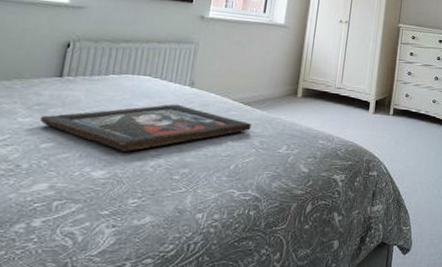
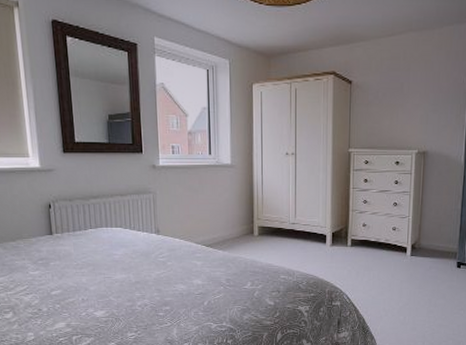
religious icon: present [39,104,251,152] -> none [45,251,216,294]

